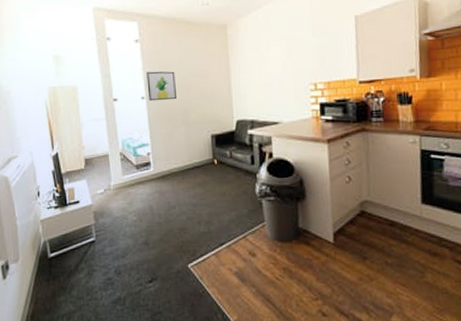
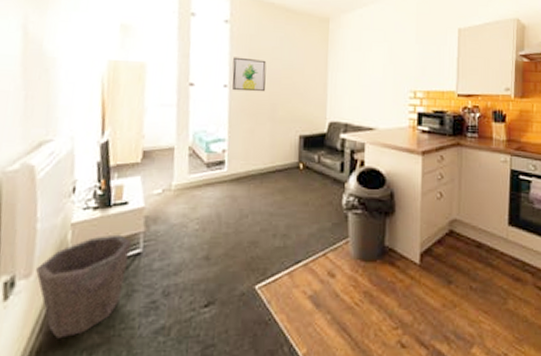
waste bin: none [22,227,86,307] -> present [36,234,131,339]

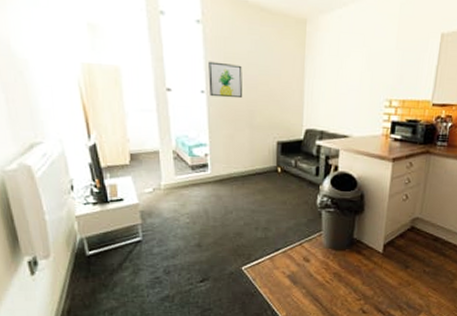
waste bin: present [36,234,131,339] -> none [53,225,131,303]

